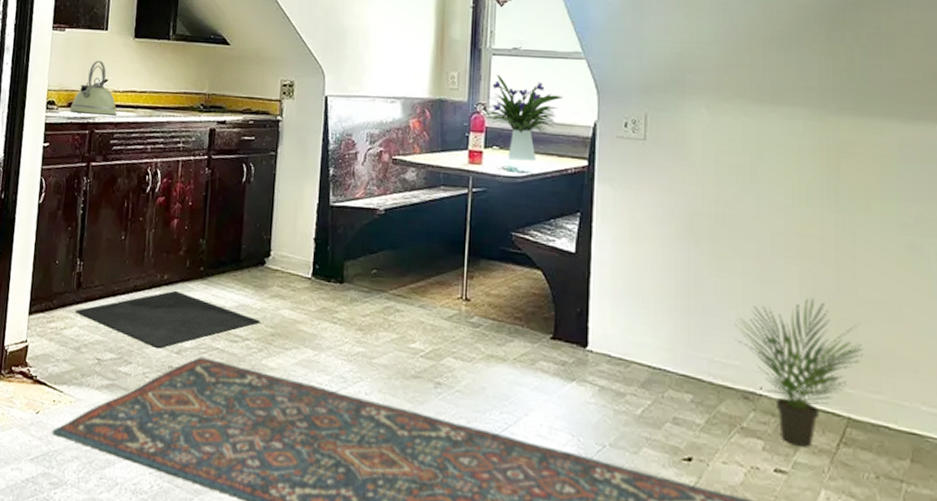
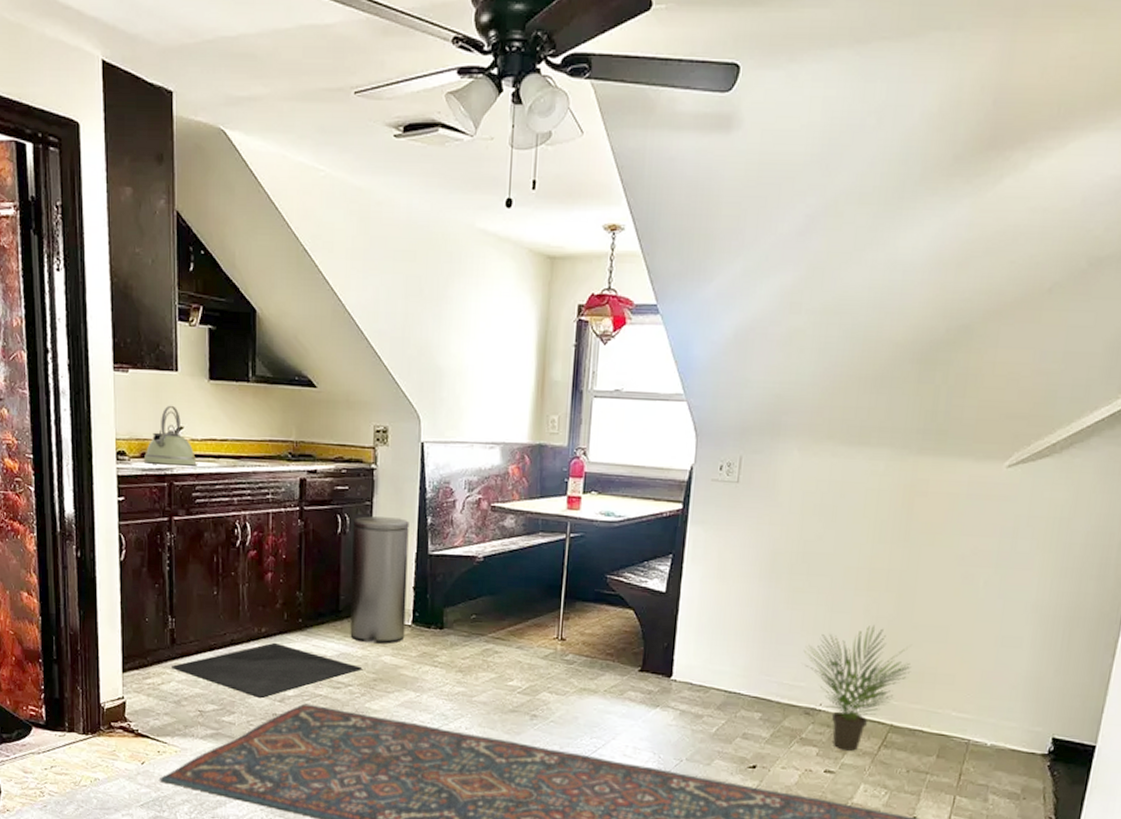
pedal bin: none [250,166,312,297] -> present [350,516,409,644]
flower arrangement: present [483,74,563,161] -> none [583,418,663,506]

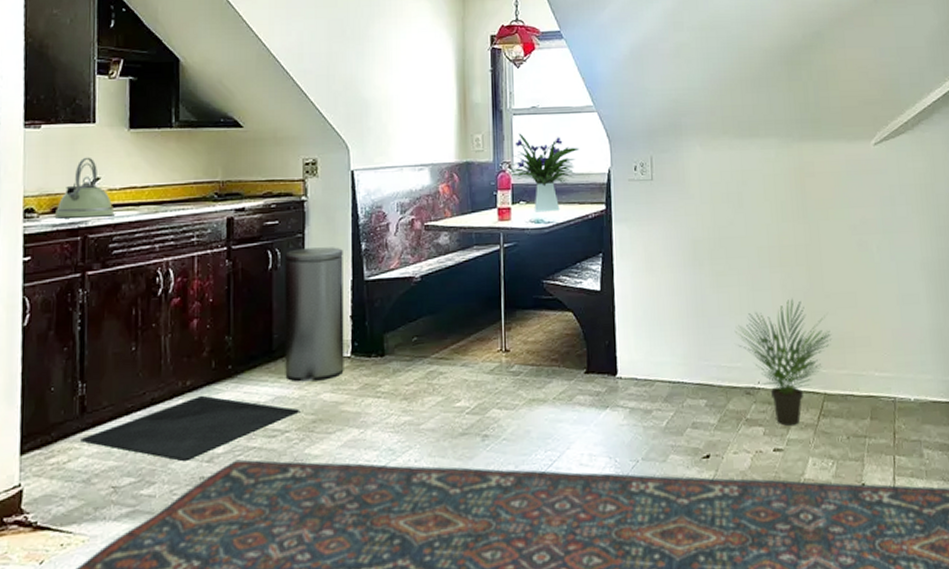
flower arrangement: none [583,418,663,506] -> present [508,133,580,212]

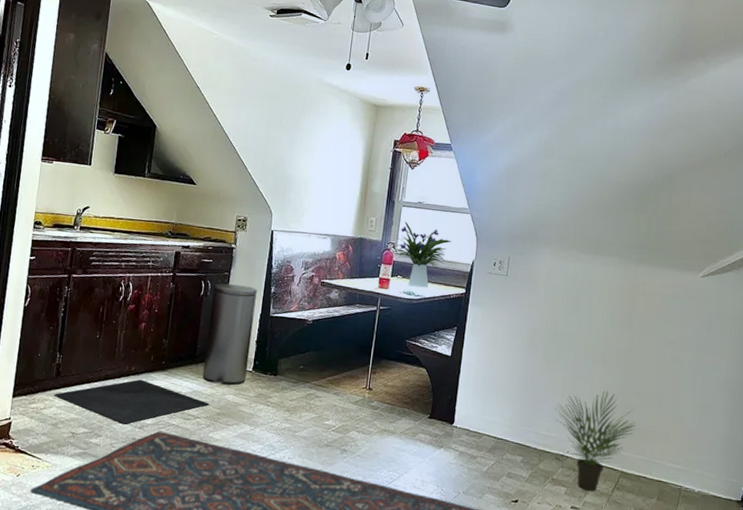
kettle: present [54,157,115,219] -> none [54,190,97,237]

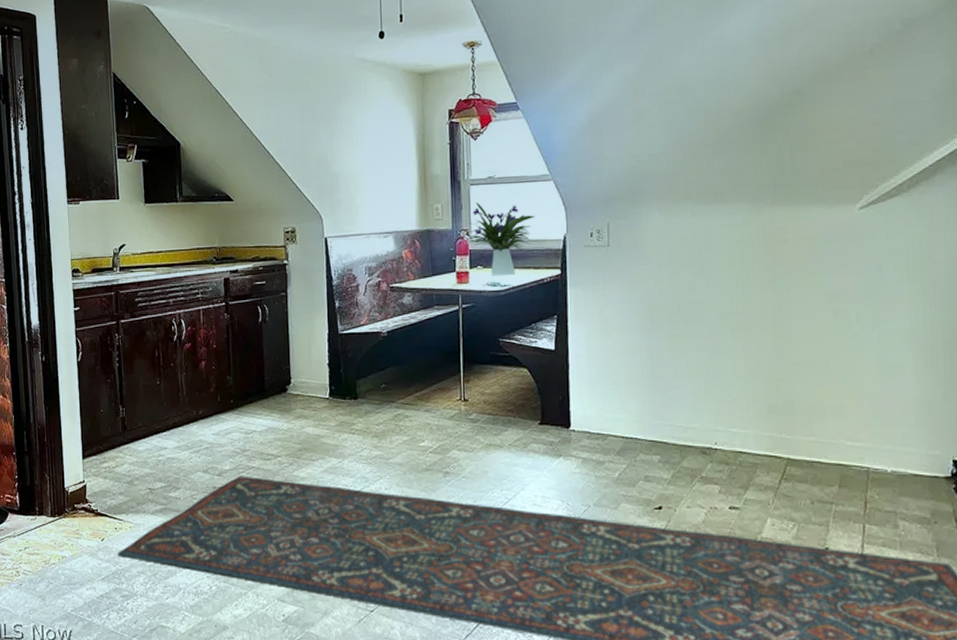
door mat: present [53,379,210,425] -> none [123,422,289,474]
pedal bin: present [202,283,257,385] -> none [272,304,324,417]
potted plant: present [554,390,636,491] -> none [691,364,799,486]

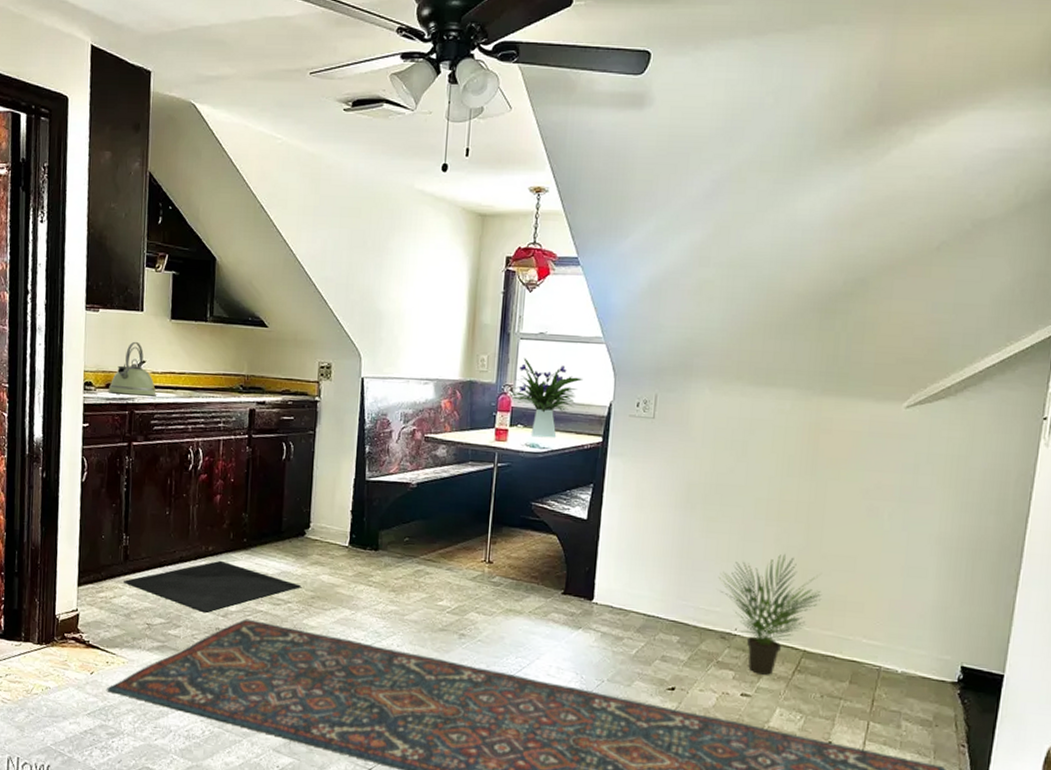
kettle: none [94,227,138,278] -> present [108,341,156,397]
door mat: none [123,422,289,474] -> present [122,560,302,613]
potted plant: none [691,364,799,486] -> present [718,553,822,675]

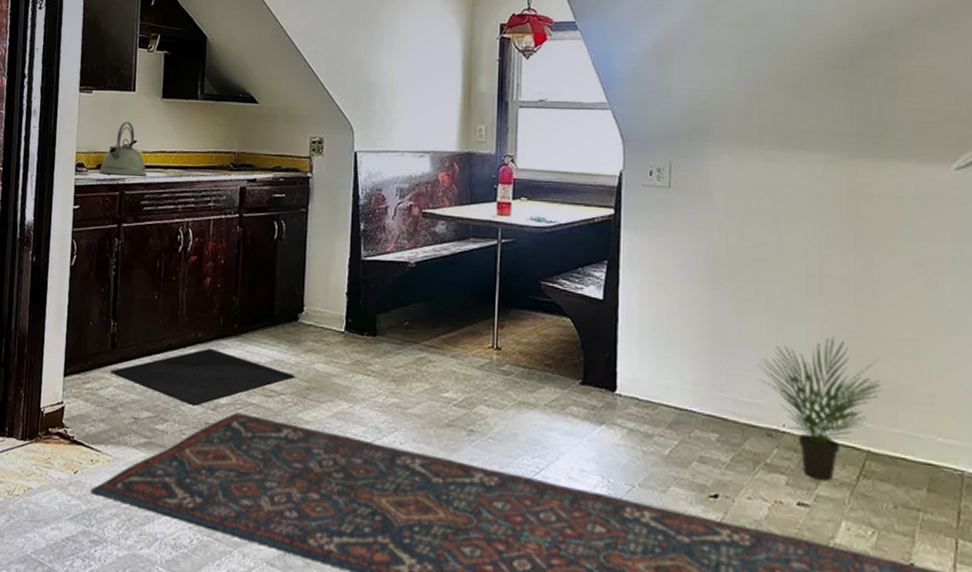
flower arrangement: present [510,358,583,438] -> none [511,126,589,211]

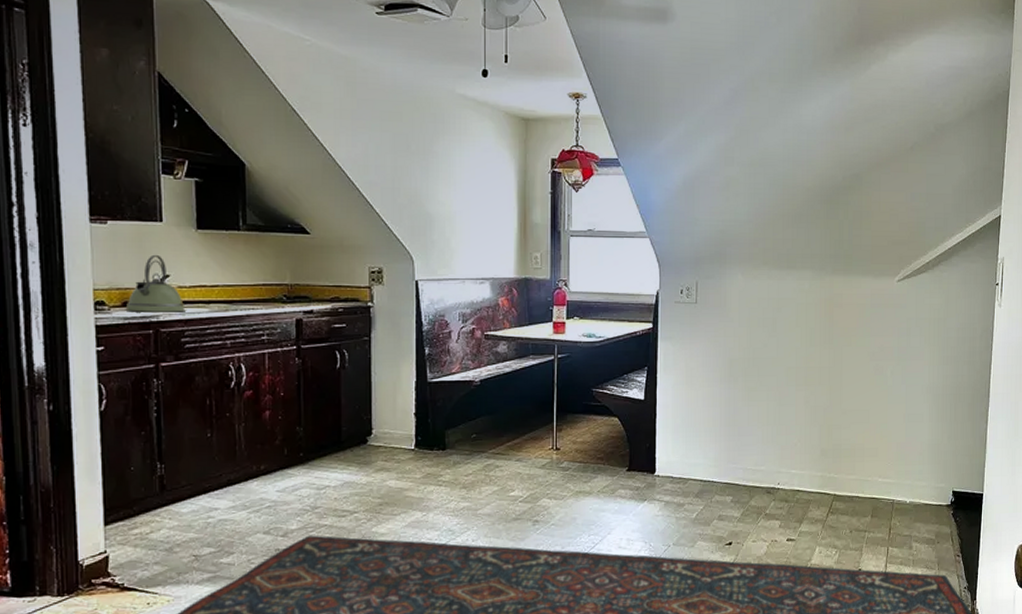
door mat: present [109,348,296,406] -> none [160,478,368,536]
potted plant: present [757,336,882,481] -> none [761,413,845,520]

